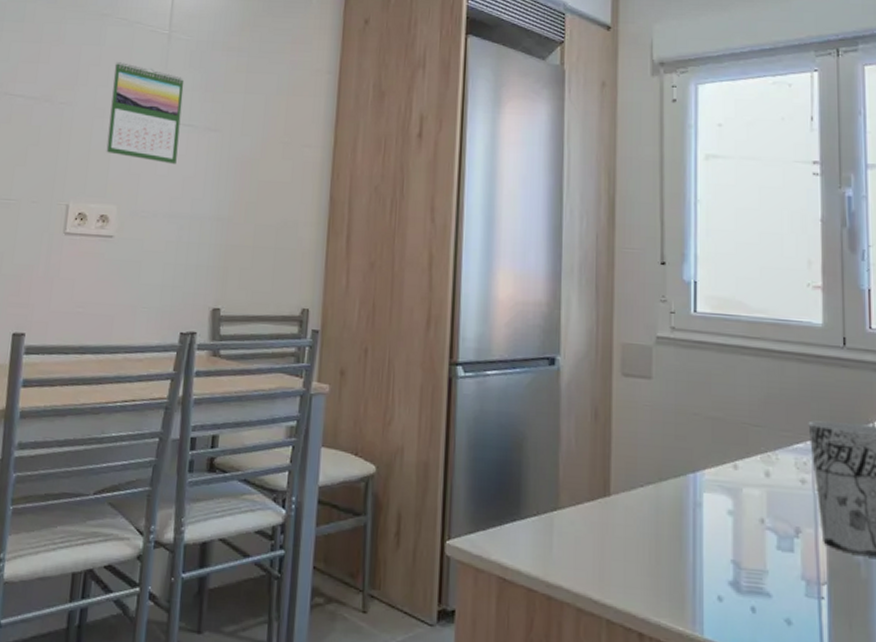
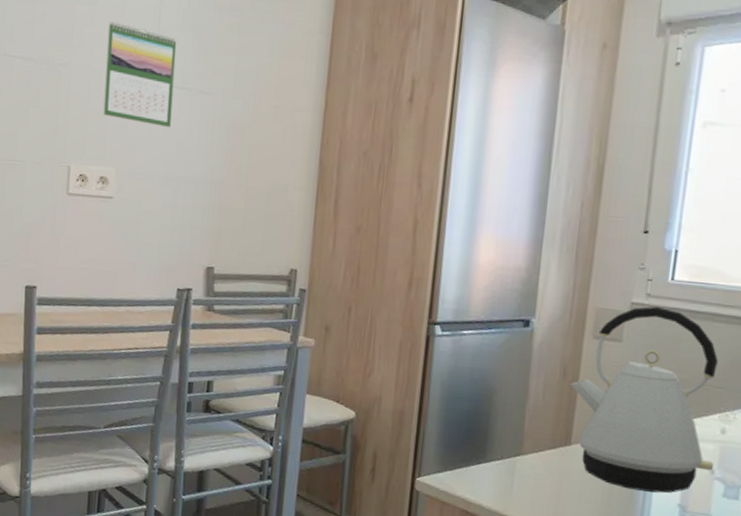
kettle: none [603,339,763,548] -> present [570,306,718,493]

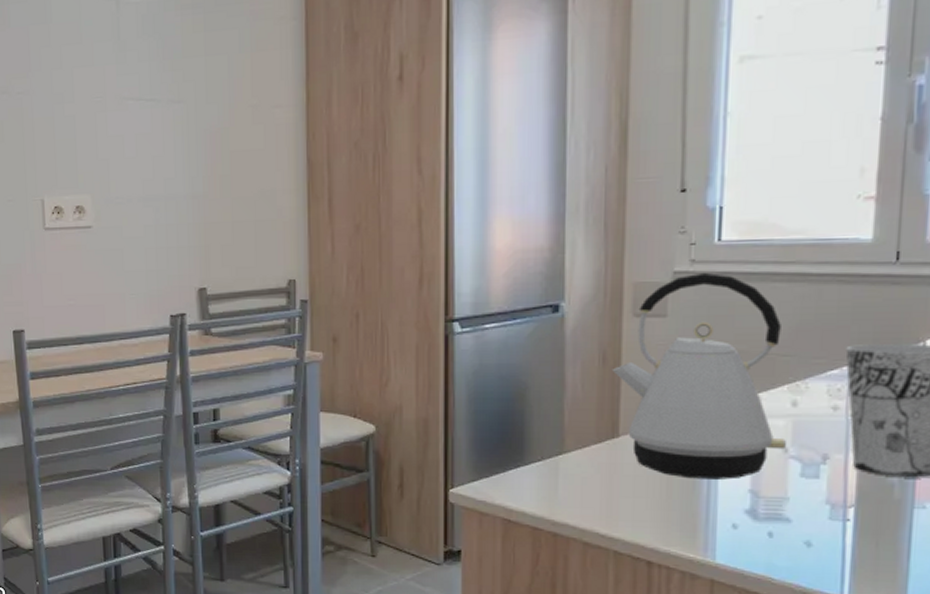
calendar: present [103,21,177,128] -> none [65,38,143,145]

